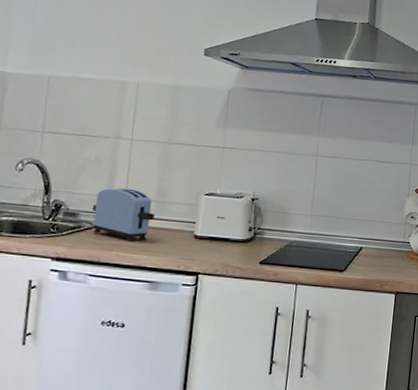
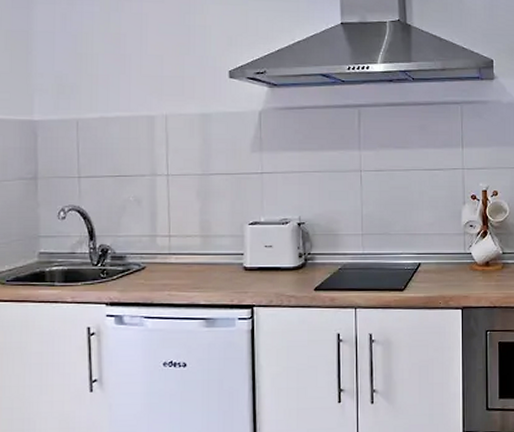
toaster: present [91,188,155,243] -> none [138,225,201,281]

